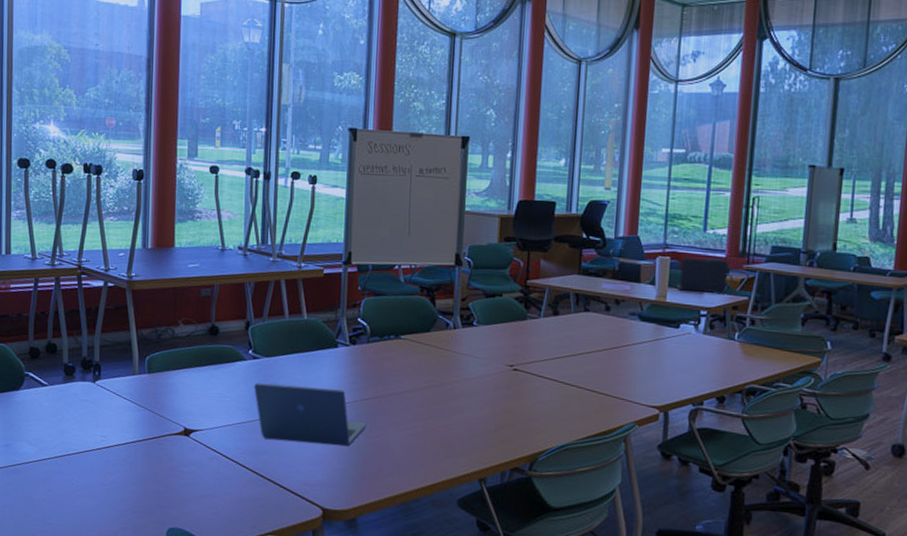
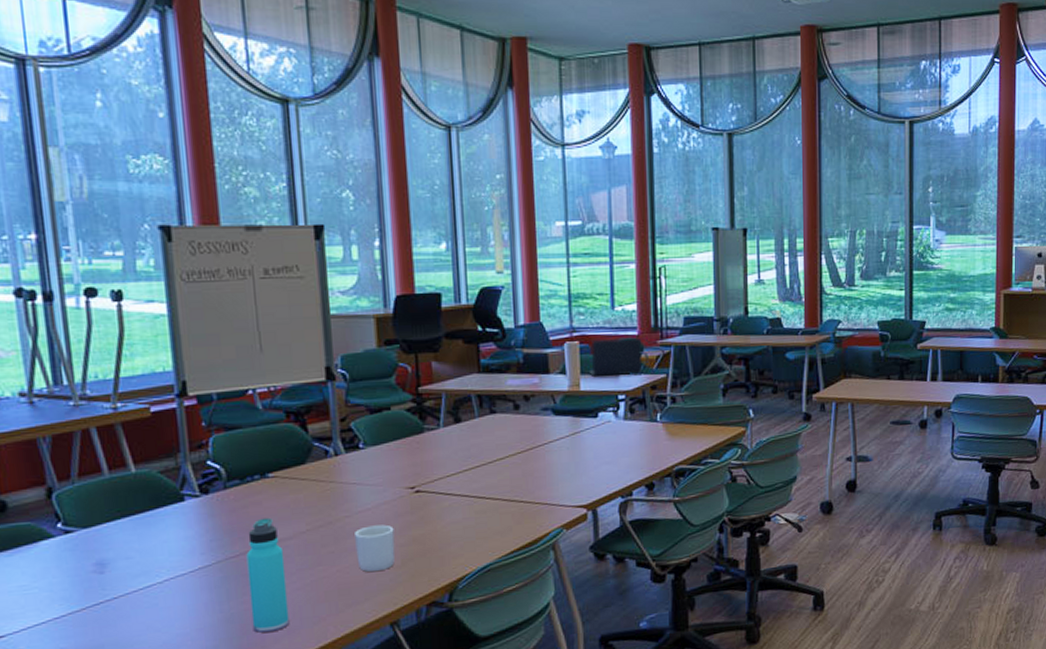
laptop: present [254,382,367,446] -> none [71,551,239,631]
thermos bottle: none [373,371,405,467] -> present [246,517,290,634]
mug: none [459,392,492,433] -> present [355,524,396,573]

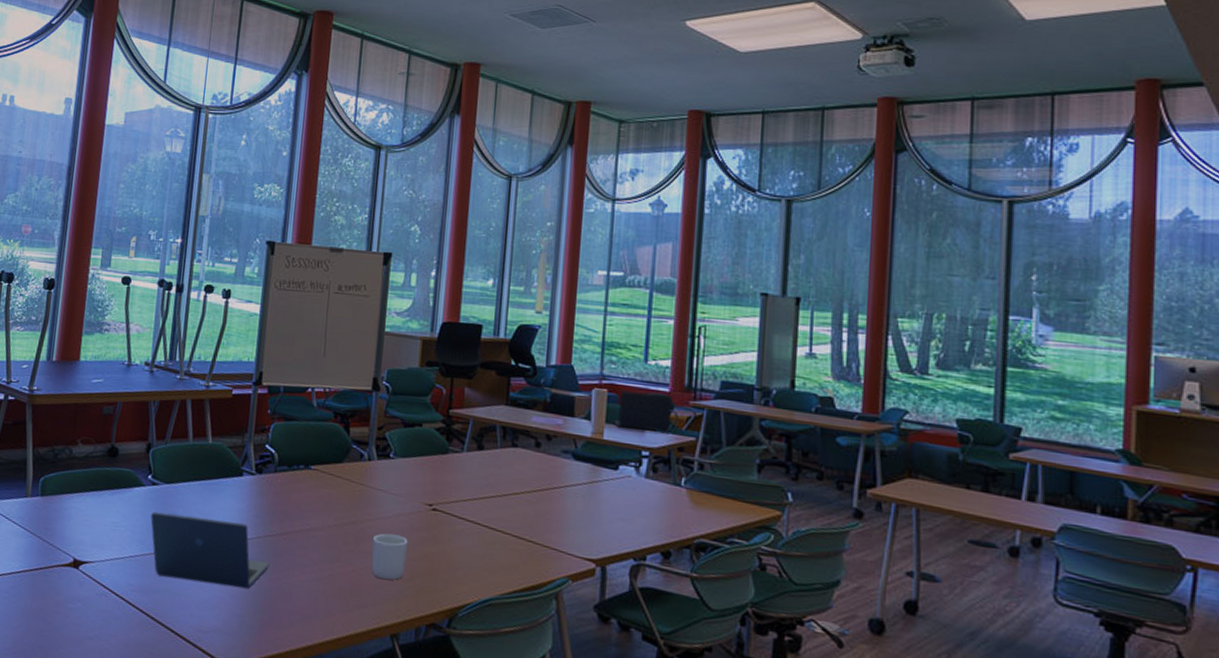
laptop: none [71,551,239,631] -> present [150,511,270,588]
thermos bottle: present [246,517,290,634] -> none [274,505,312,615]

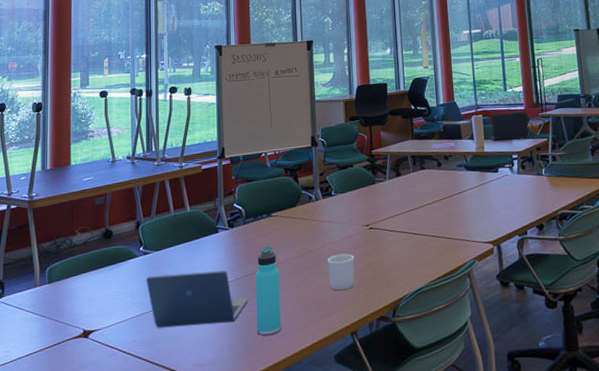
thermos bottle: none [274,505,312,615] -> present [255,246,282,336]

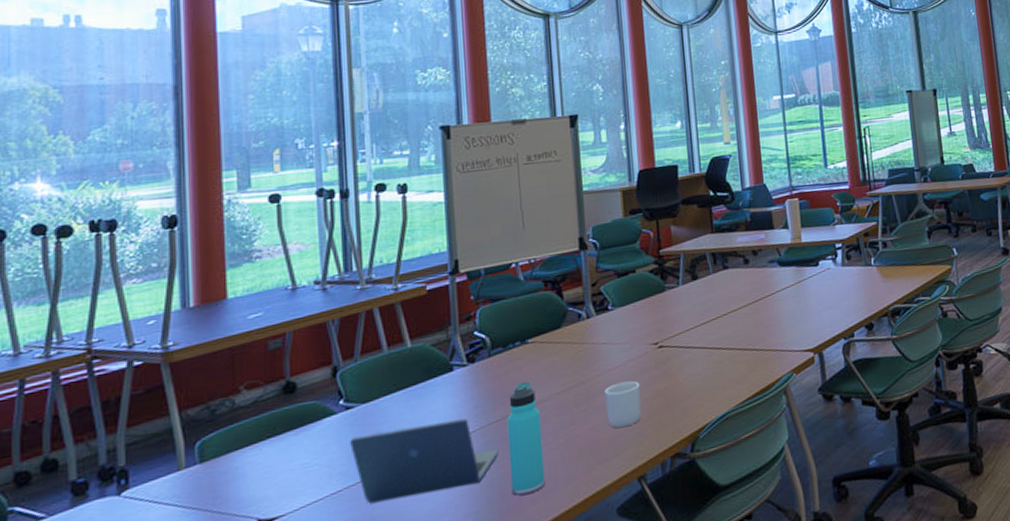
laptop: present [490,112,530,141] -> none [808,191,856,229]

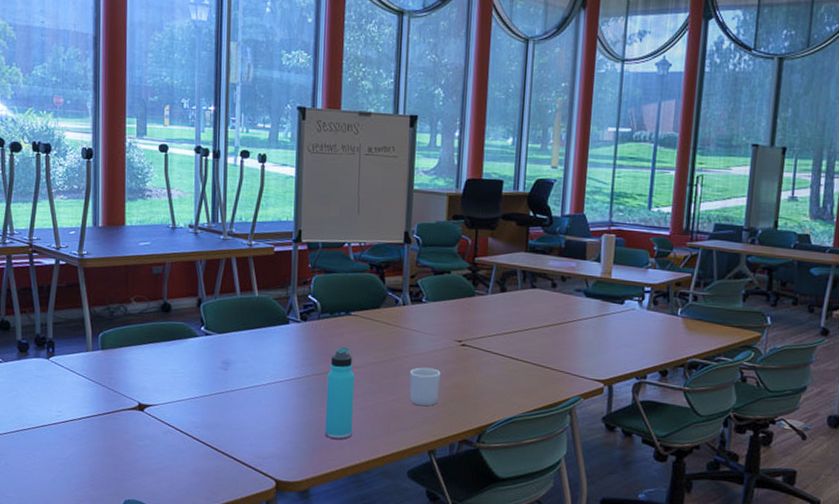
laptop: present [350,418,499,504] -> none [207,358,319,420]

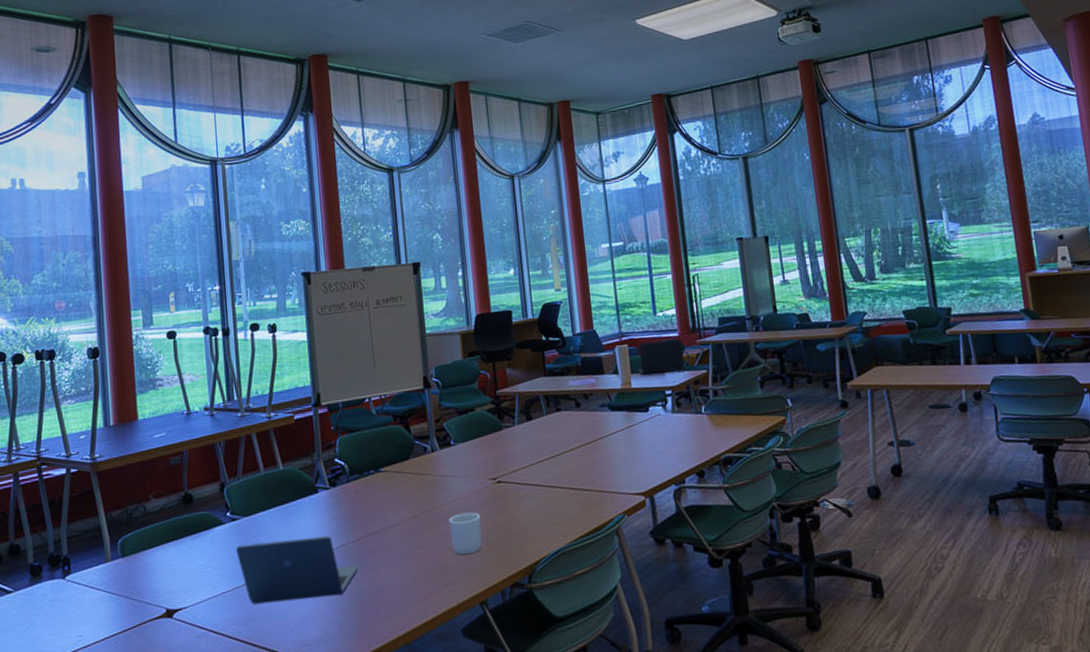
laptop: none [207,358,319,420] -> present [236,536,359,604]
thermos bottle: present [325,347,355,440] -> none [364,506,399,610]
laptop: none [620,235,673,270] -> present [637,339,686,375]

